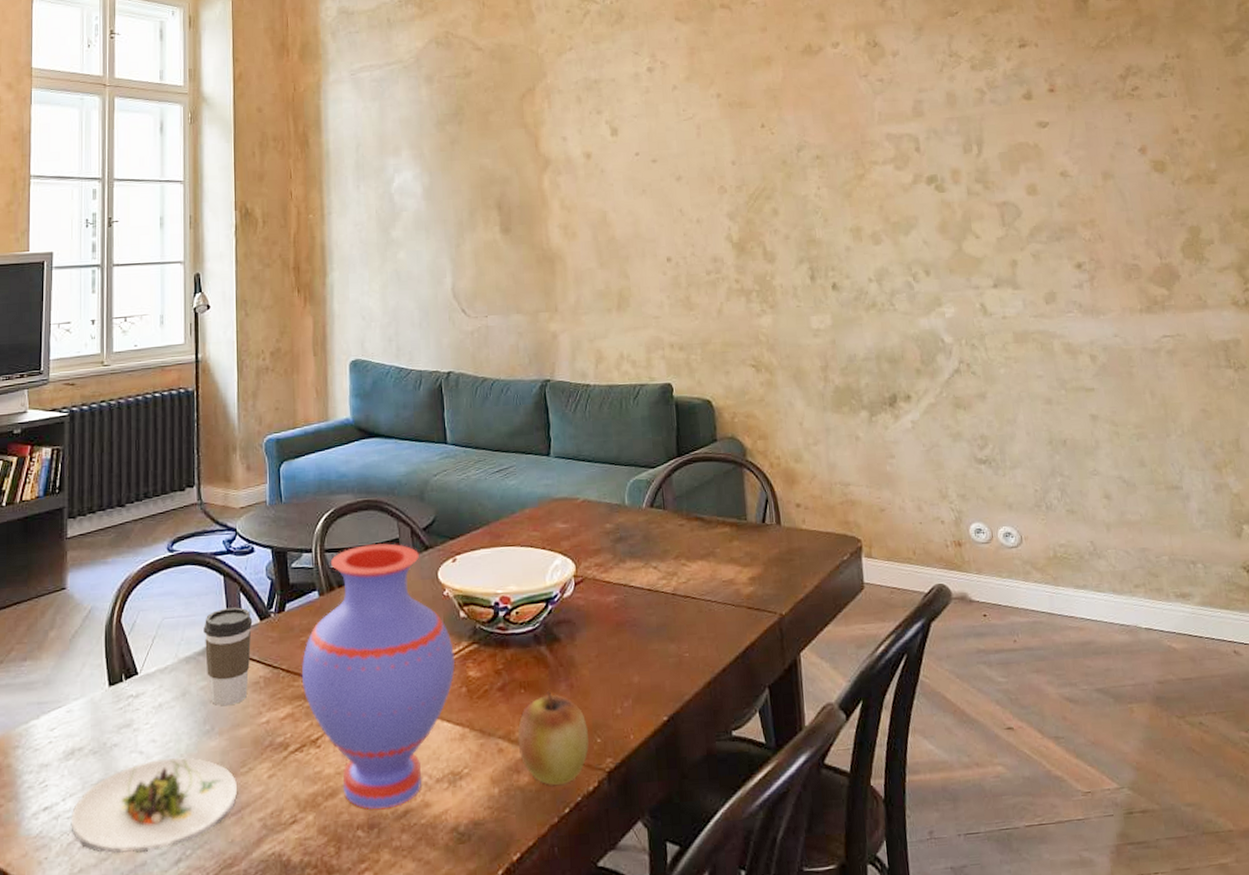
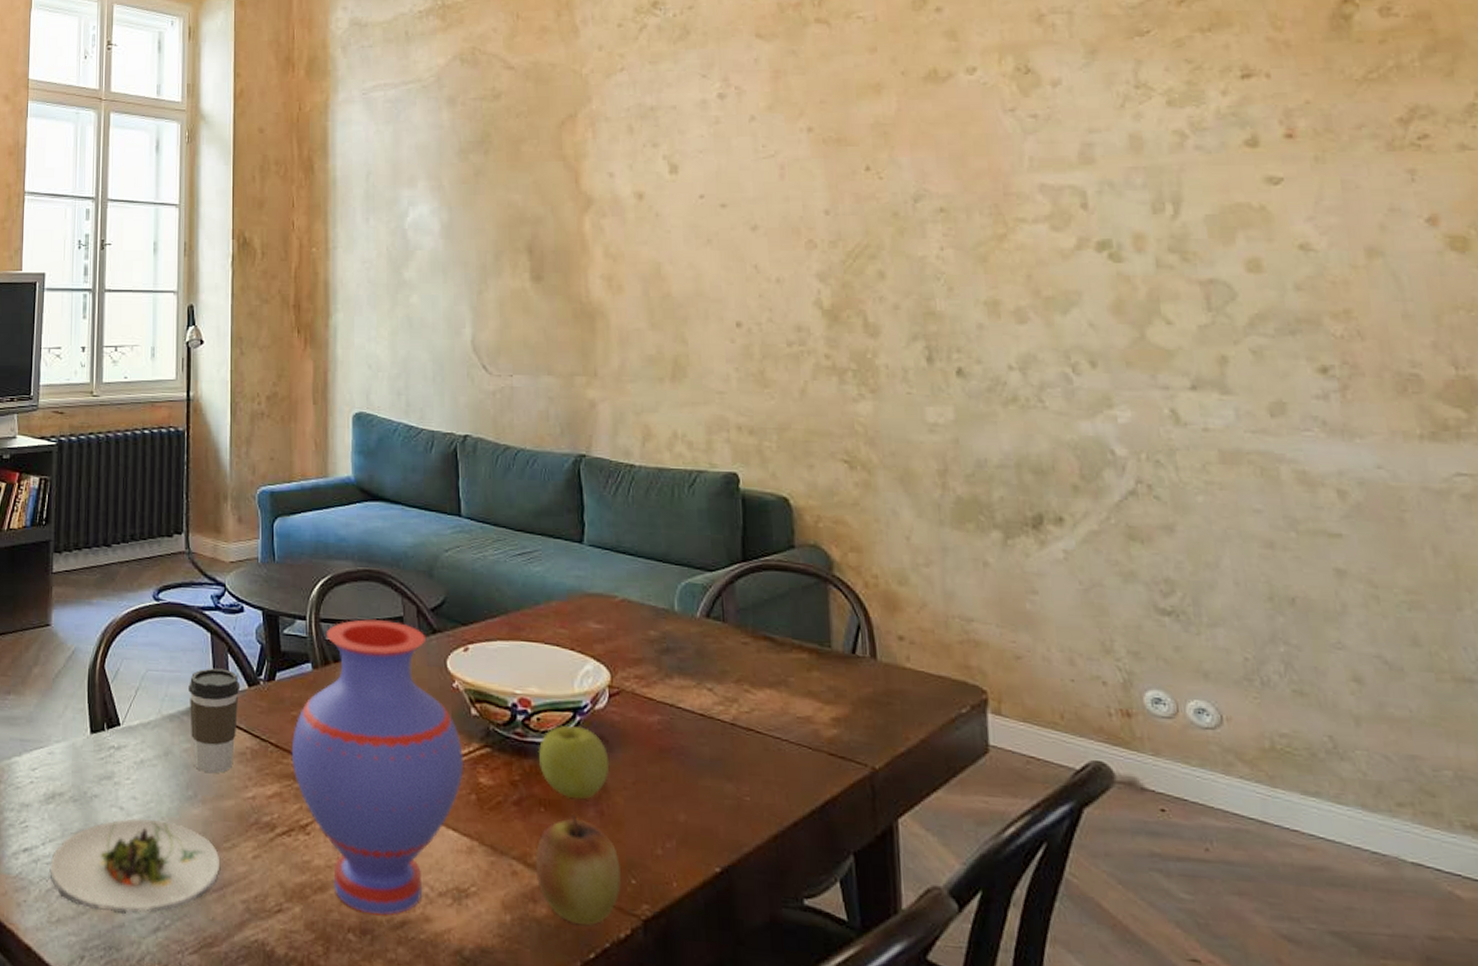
apple: none [517,613,577,678] -> present [538,725,610,800]

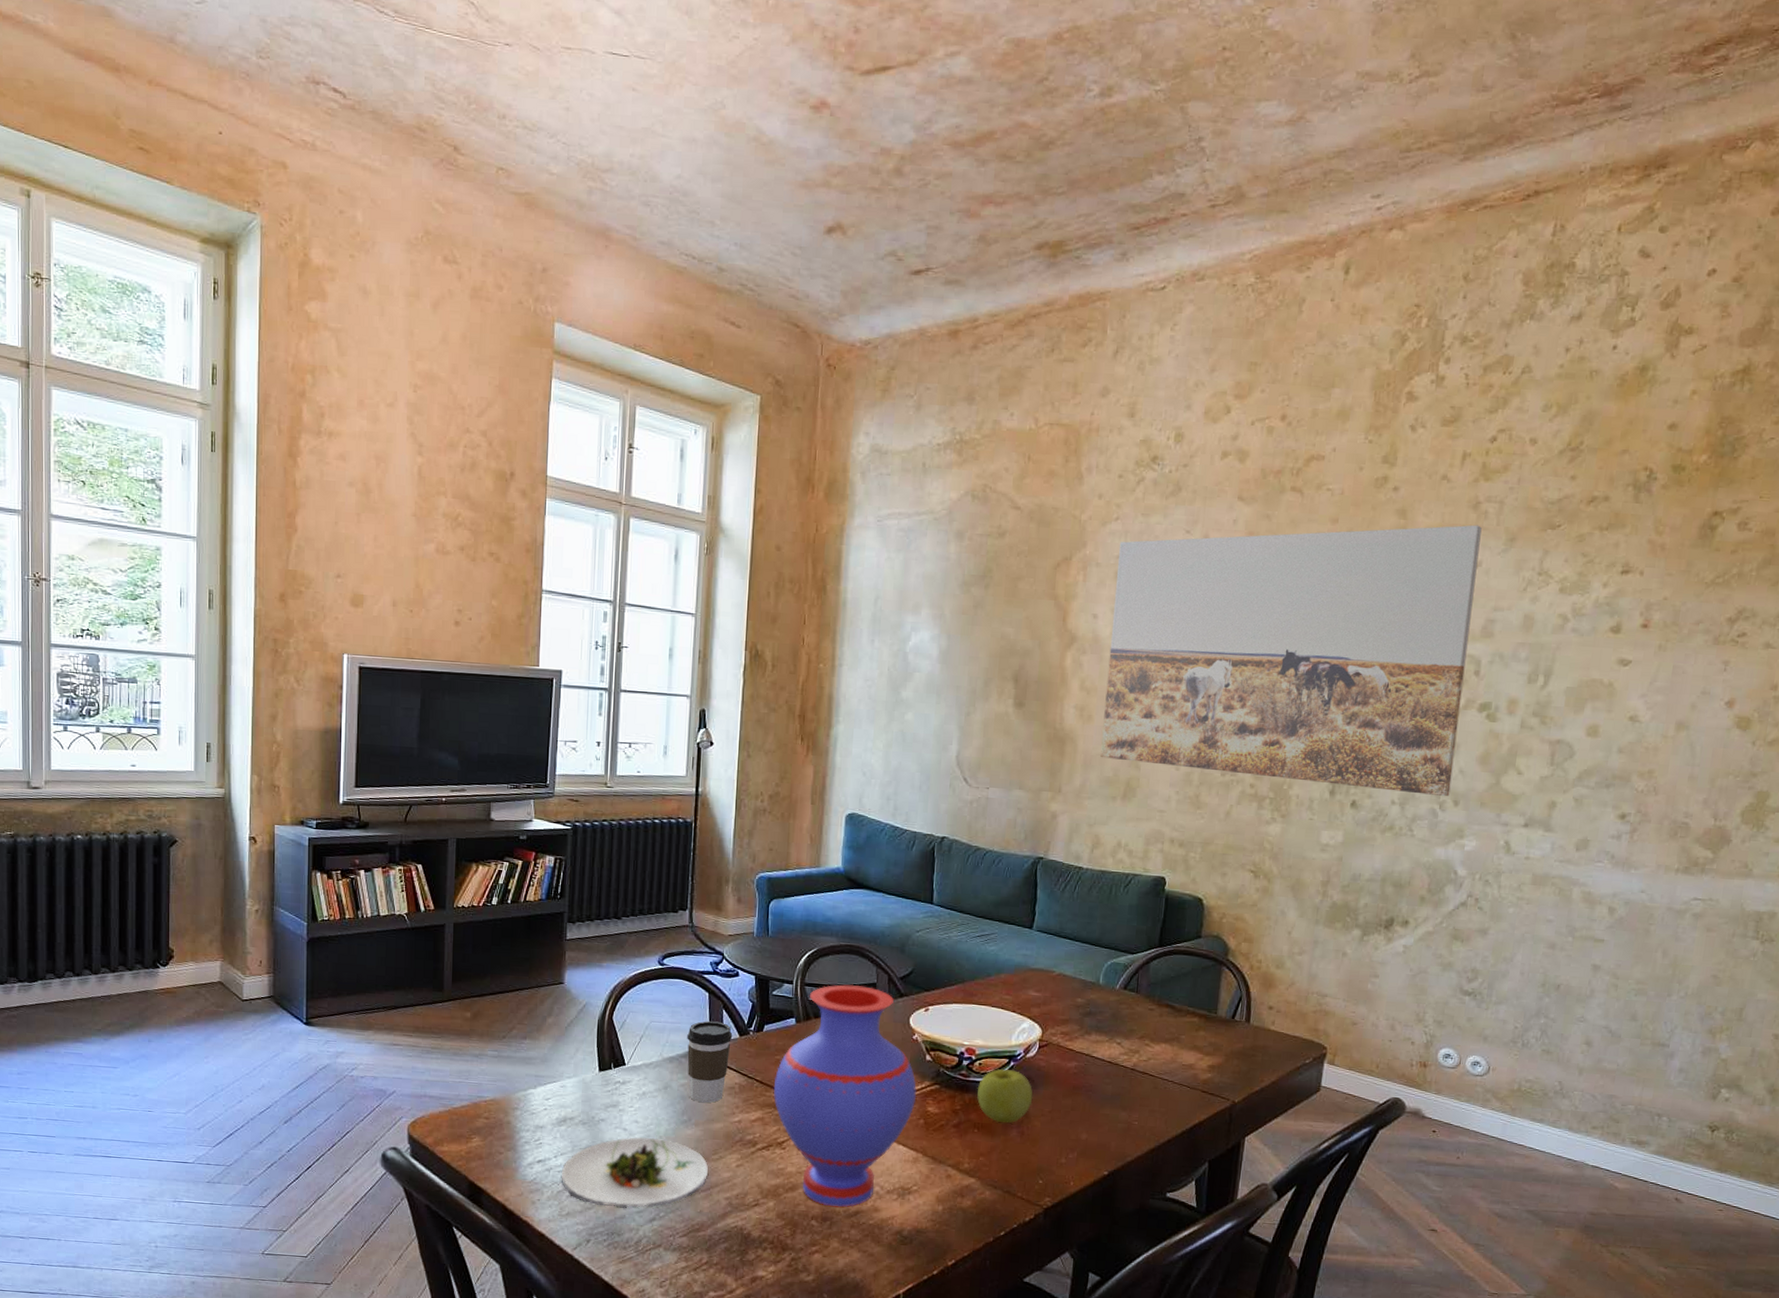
apple: present [535,813,621,925] -> none [965,1133,1032,1212]
wall art: none [628,39,1083,358] -> present [1100,525,1482,797]

